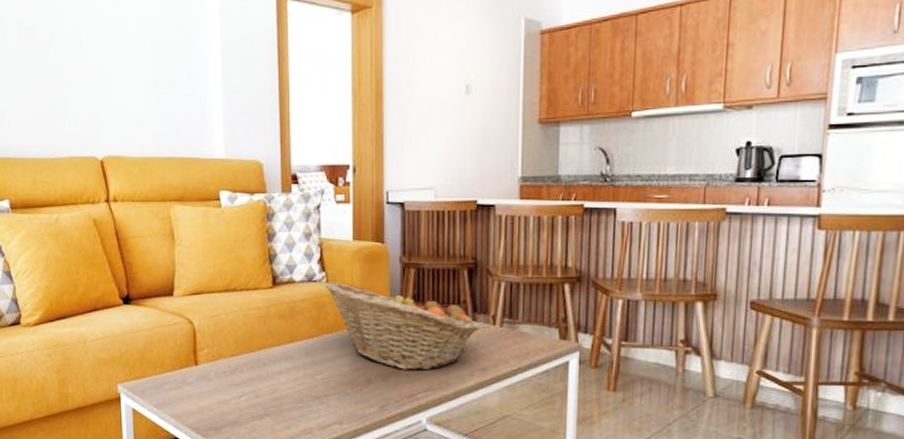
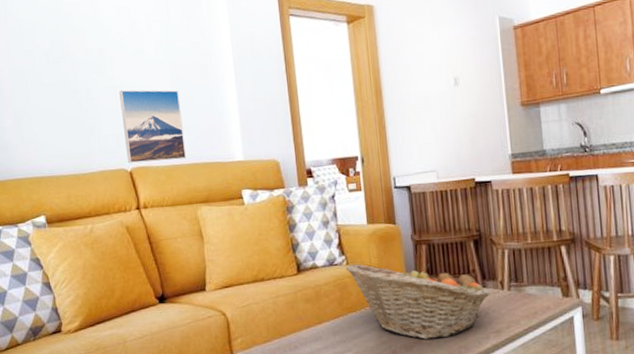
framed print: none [94,69,163,152] -> present [119,90,187,163]

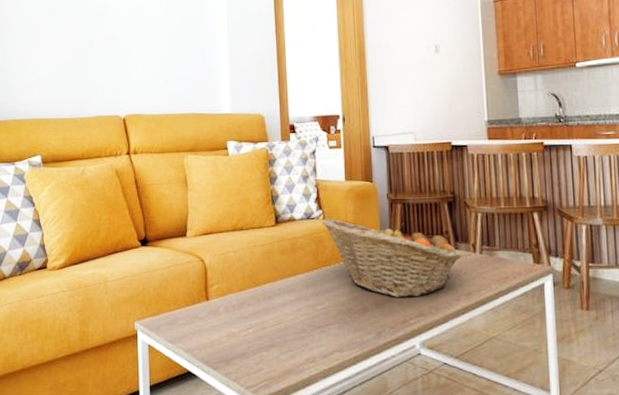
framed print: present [119,90,187,163] -> none [119,41,178,111]

